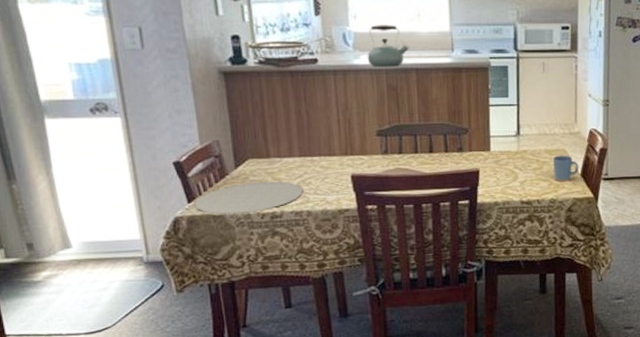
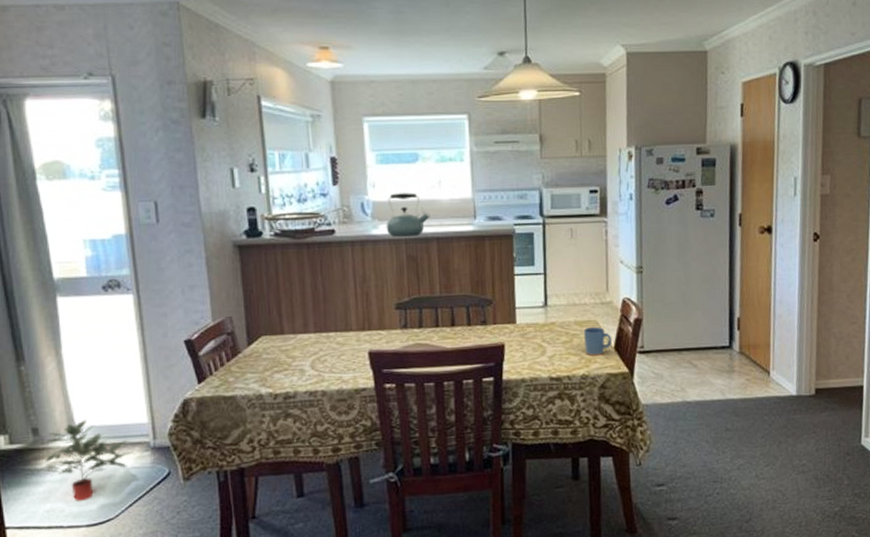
potted plant: none [40,235,128,312] -> present [44,419,134,503]
placemat: present [194,181,304,215] -> none [204,359,318,396]

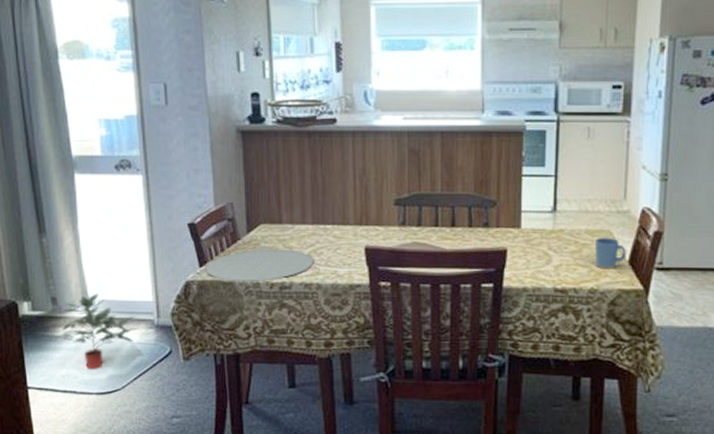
placemat: none [204,359,318,396] -> present [205,249,314,282]
kettle: present [386,193,431,237] -> none [388,82,436,129]

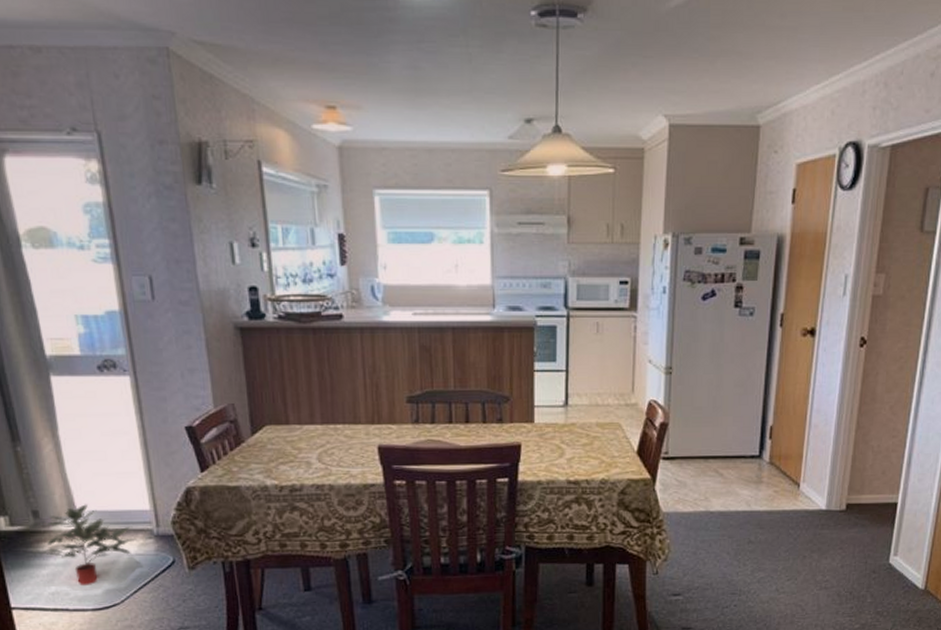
placemat: present [205,249,314,282] -> none [207,450,326,486]
mug: present [595,237,626,269] -> none [606,429,634,461]

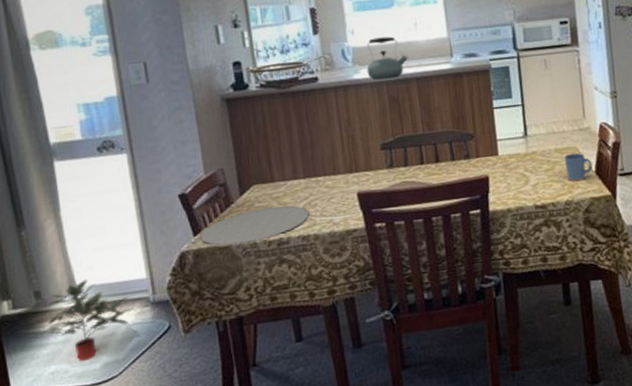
placemat: none [207,450,326,486] -> present [200,205,310,246]
kettle: none [397,277,446,325] -> present [366,36,409,80]
mug: none [606,429,634,461] -> present [565,153,593,182]

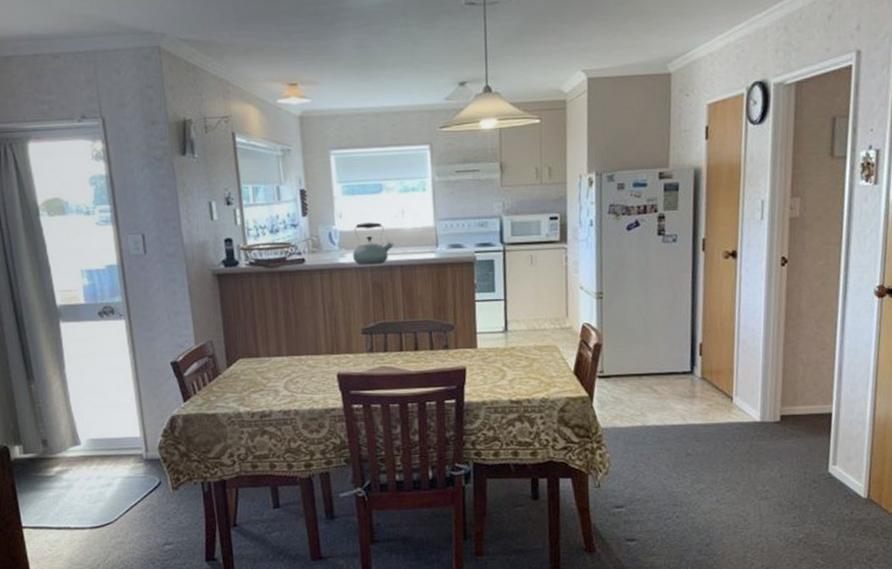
potted plant: present [47,279,134,363] -> none [52,433,129,507]
placemat: present [200,205,310,246] -> none [189,380,291,414]
mug: present [565,153,593,182] -> none [544,351,571,380]

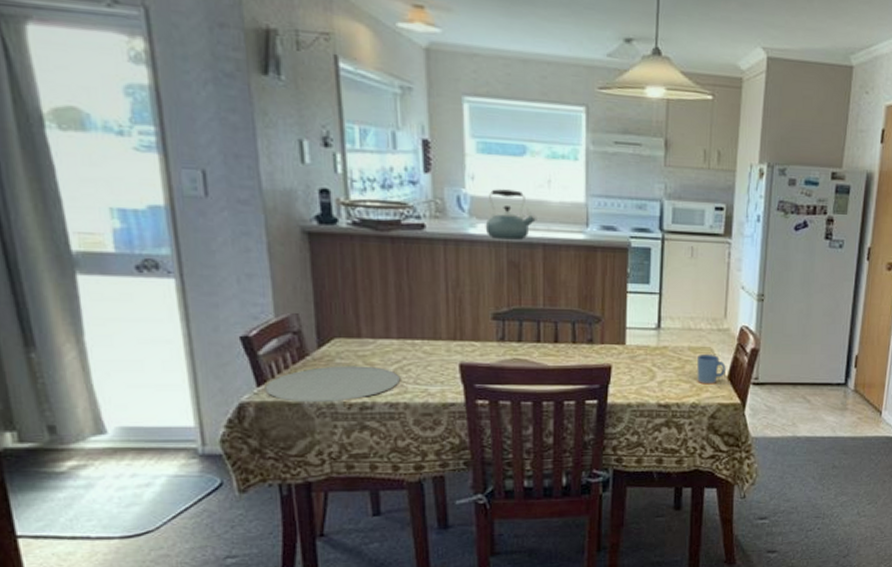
placemat: none [189,380,291,414] -> present [265,365,401,403]
mug: none [544,351,571,380] -> present [697,353,726,385]

